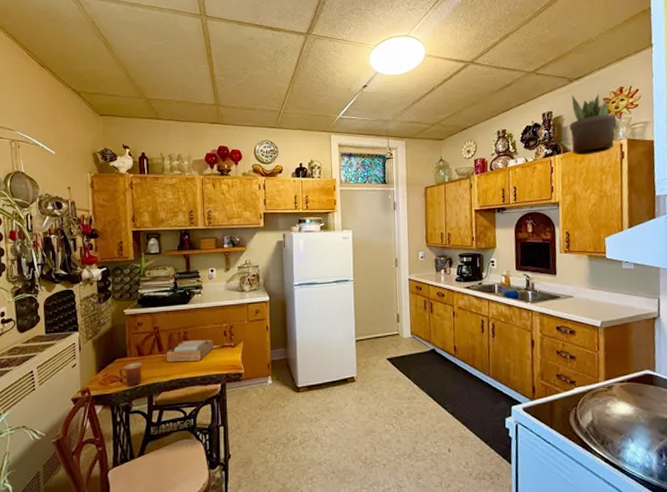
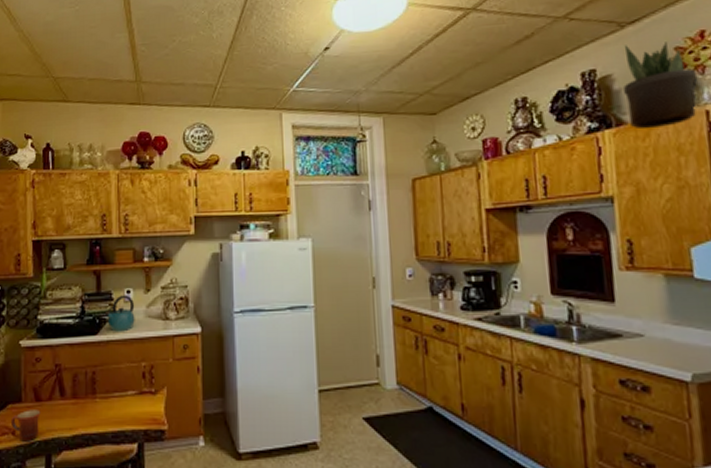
napkin holder: present [167,340,213,363] -> none [70,383,128,412]
kettle: none [193,273,218,302] -> present [104,295,135,332]

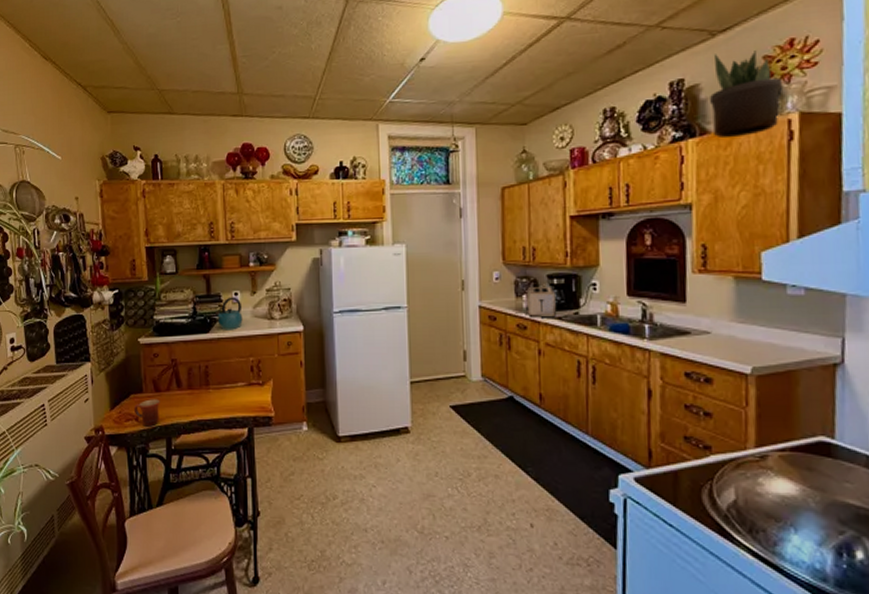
toaster: none [443,285,476,321] -> present [526,287,556,319]

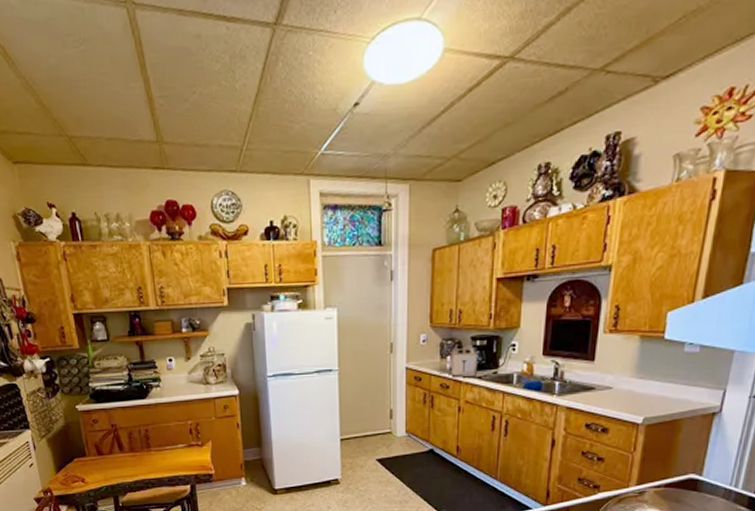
mug: present [133,399,160,427] -> none [78,462,105,487]
kettle: present [214,297,243,330] -> none [150,363,179,396]
planter: present [710,50,783,139] -> none [642,100,716,198]

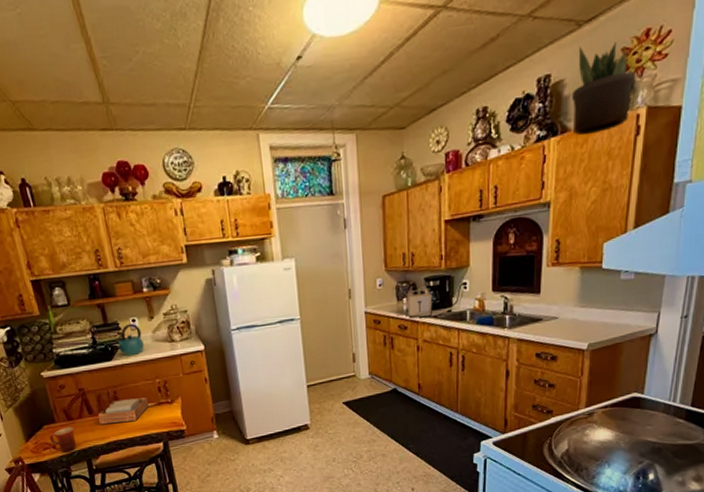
mug: none [78,462,105,487] -> present [49,427,77,453]
napkin holder: none [128,438,179,463] -> present [98,397,149,425]
kettle: none [150,363,179,396] -> present [114,323,145,357]
planter: none [642,100,716,198] -> present [572,42,637,136]

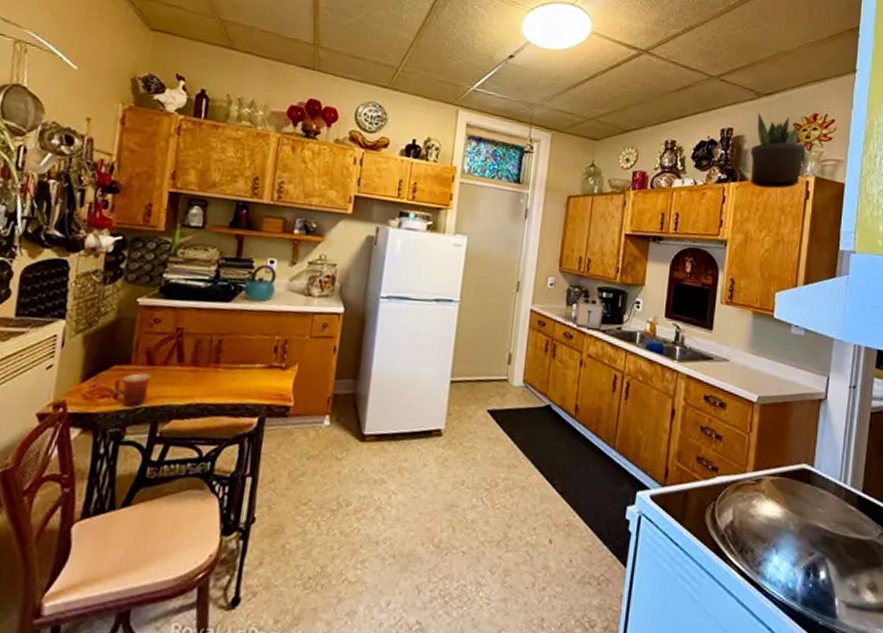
napkin holder: present [98,397,149,425] -> none [187,351,258,384]

